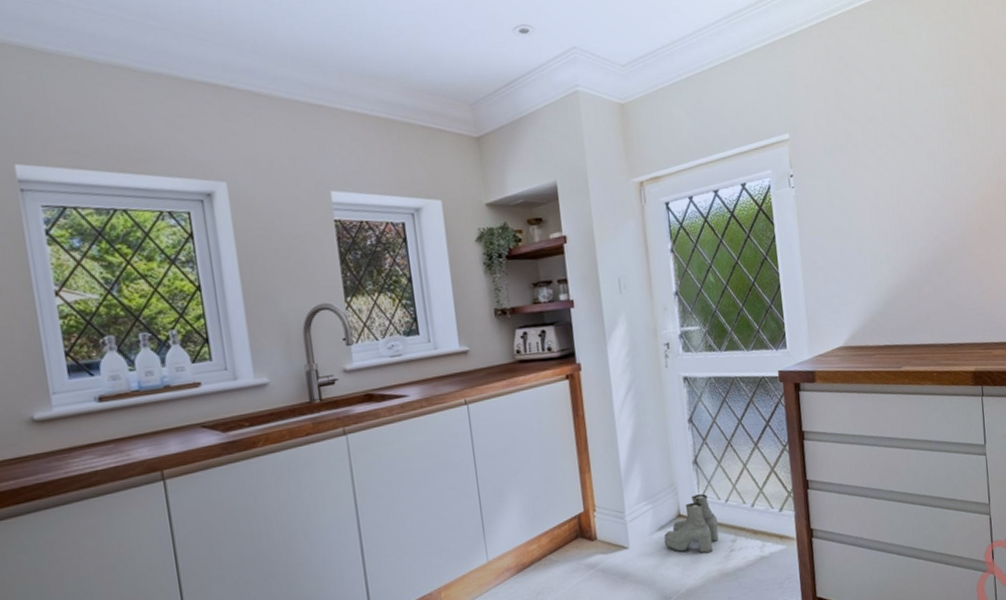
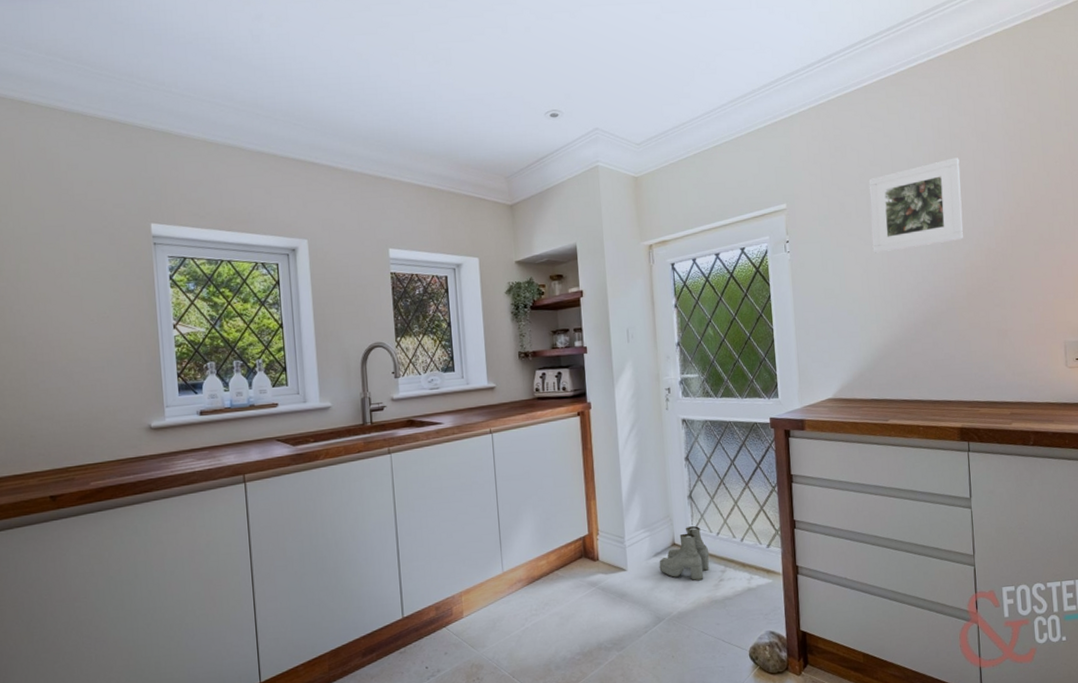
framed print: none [875,82,973,187] -> present [868,157,963,253]

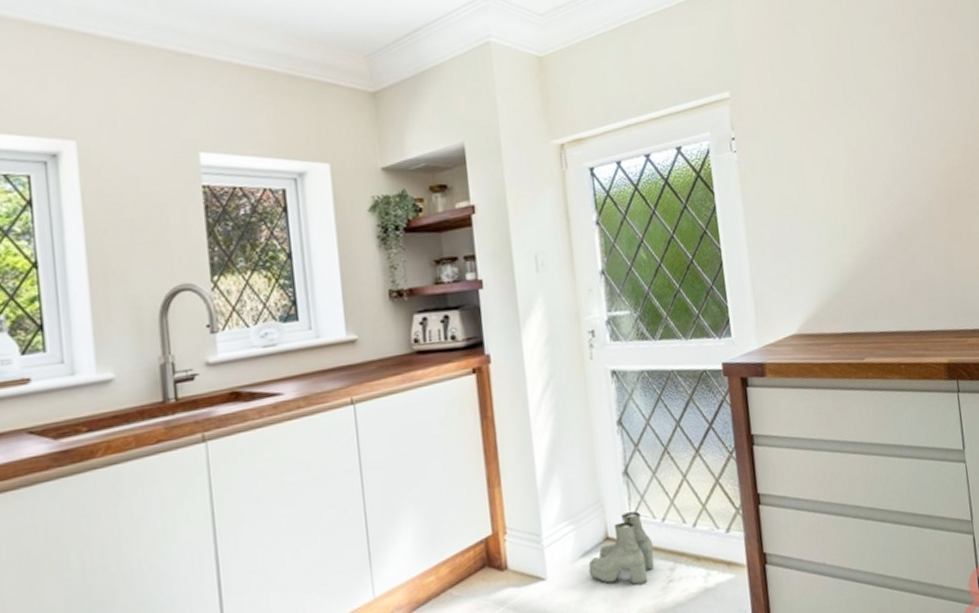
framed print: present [868,157,963,253] -> none [825,37,937,152]

